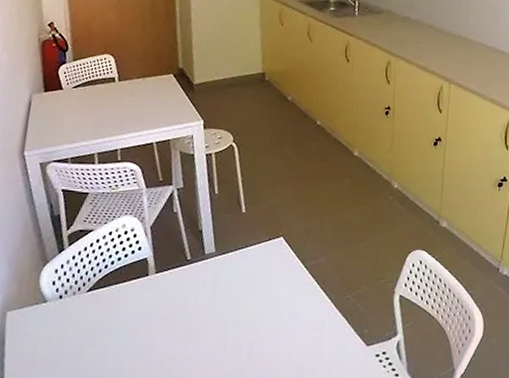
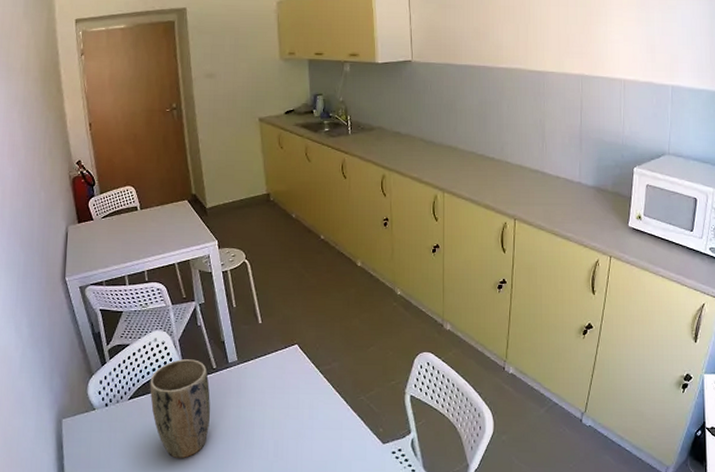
plant pot: none [112,248,182,358] -> present [149,359,211,458]

